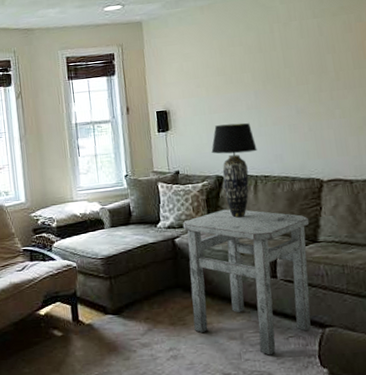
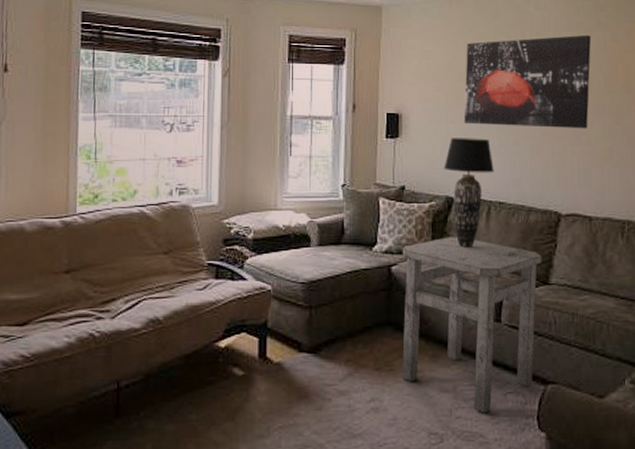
wall art: none [220,19,341,112] -> present [464,34,592,129]

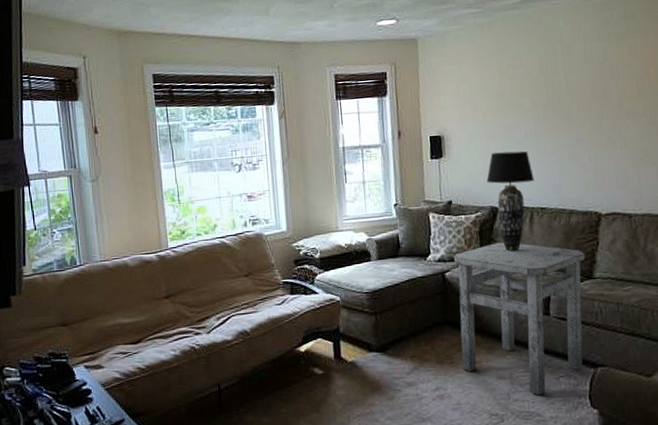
wall art: present [464,34,592,129] -> none [500,42,623,139]

